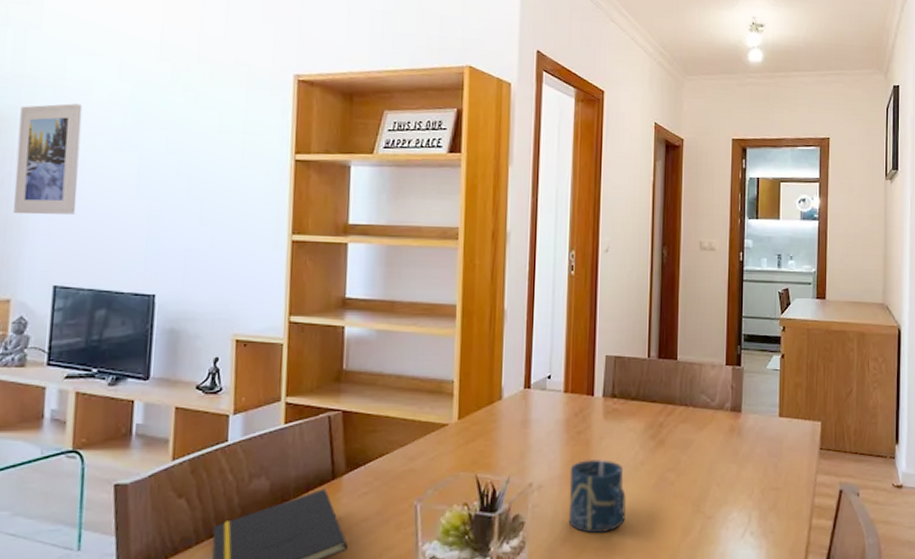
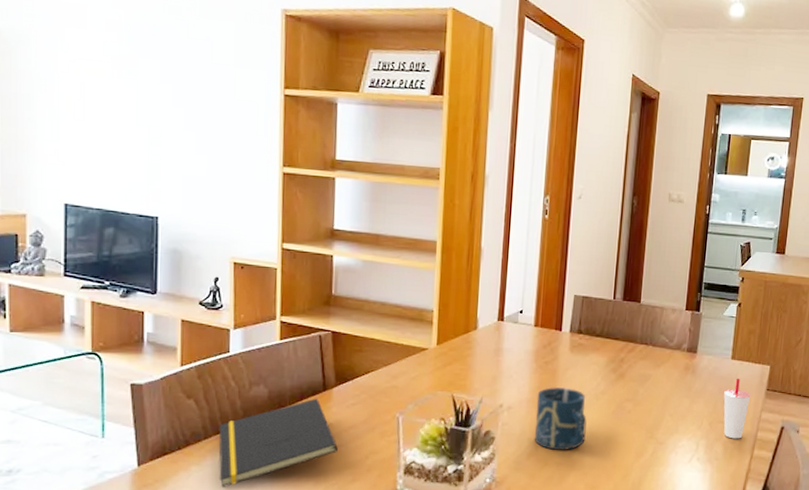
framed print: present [14,103,83,214] -> none [21,28,81,137]
cup: none [773,437,803,508] -> present [723,378,751,439]

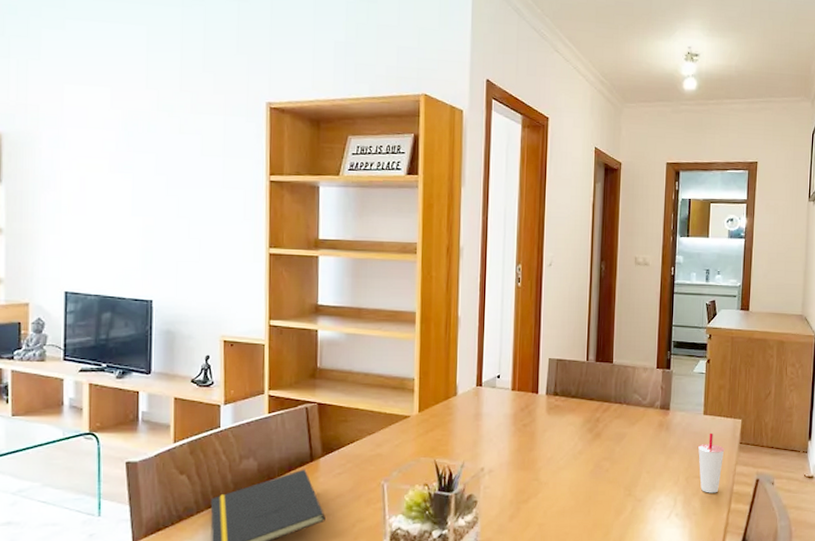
cup: present [534,387,587,451] -> none [515,449,566,512]

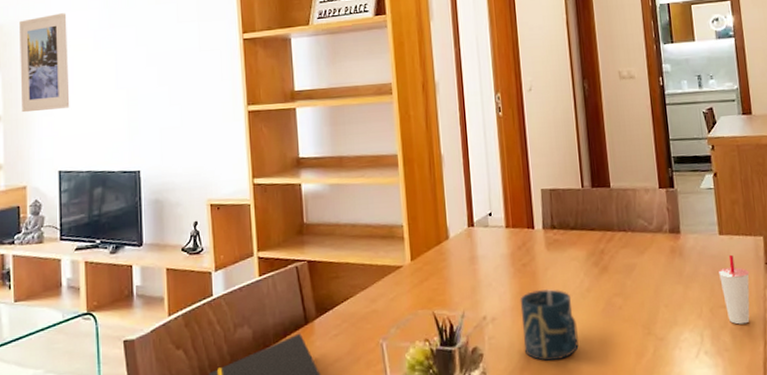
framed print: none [26,129,81,229] -> present [19,13,70,113]
cup: none [515,449,566,512] -> present [520,289,579,361]

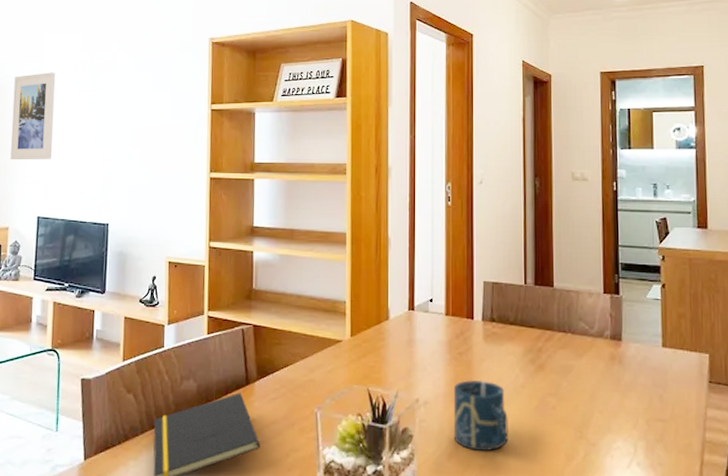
cup: present [717,254,750,325] -> none [657,368,691,441]

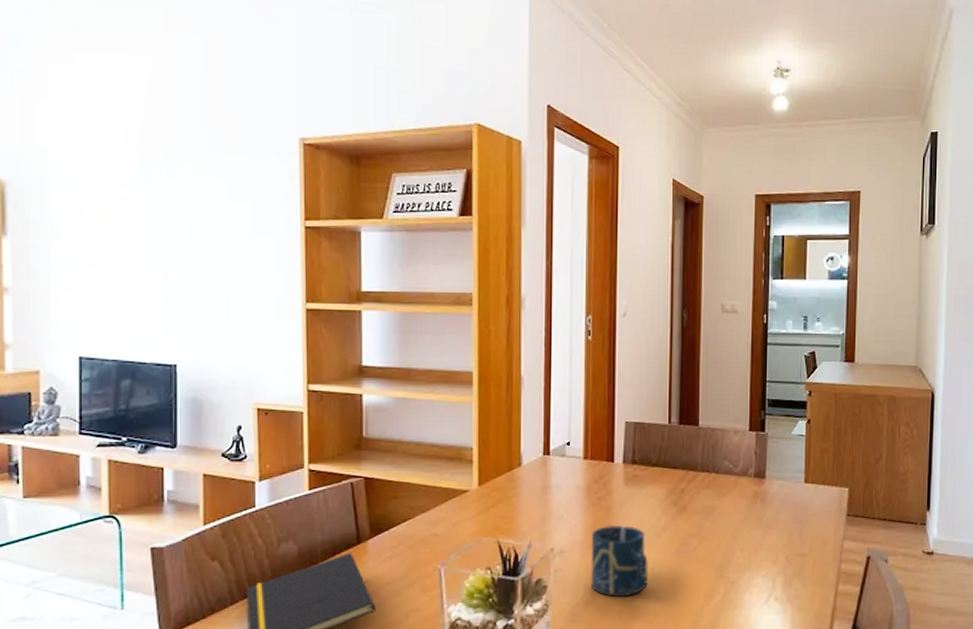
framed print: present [10,72,56,160] -> none [34,174,95,287]

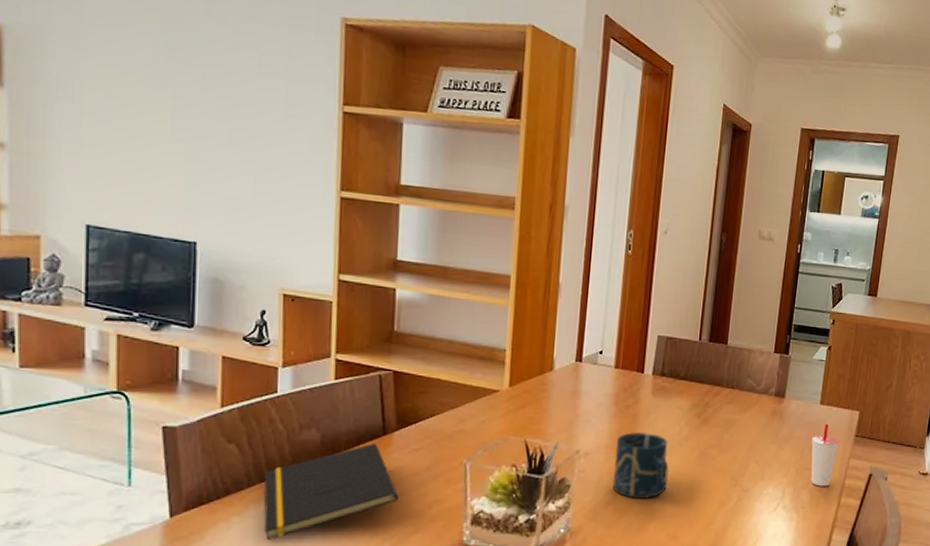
cup: none [798,503,830,573] -> present [811,423,839,487]

